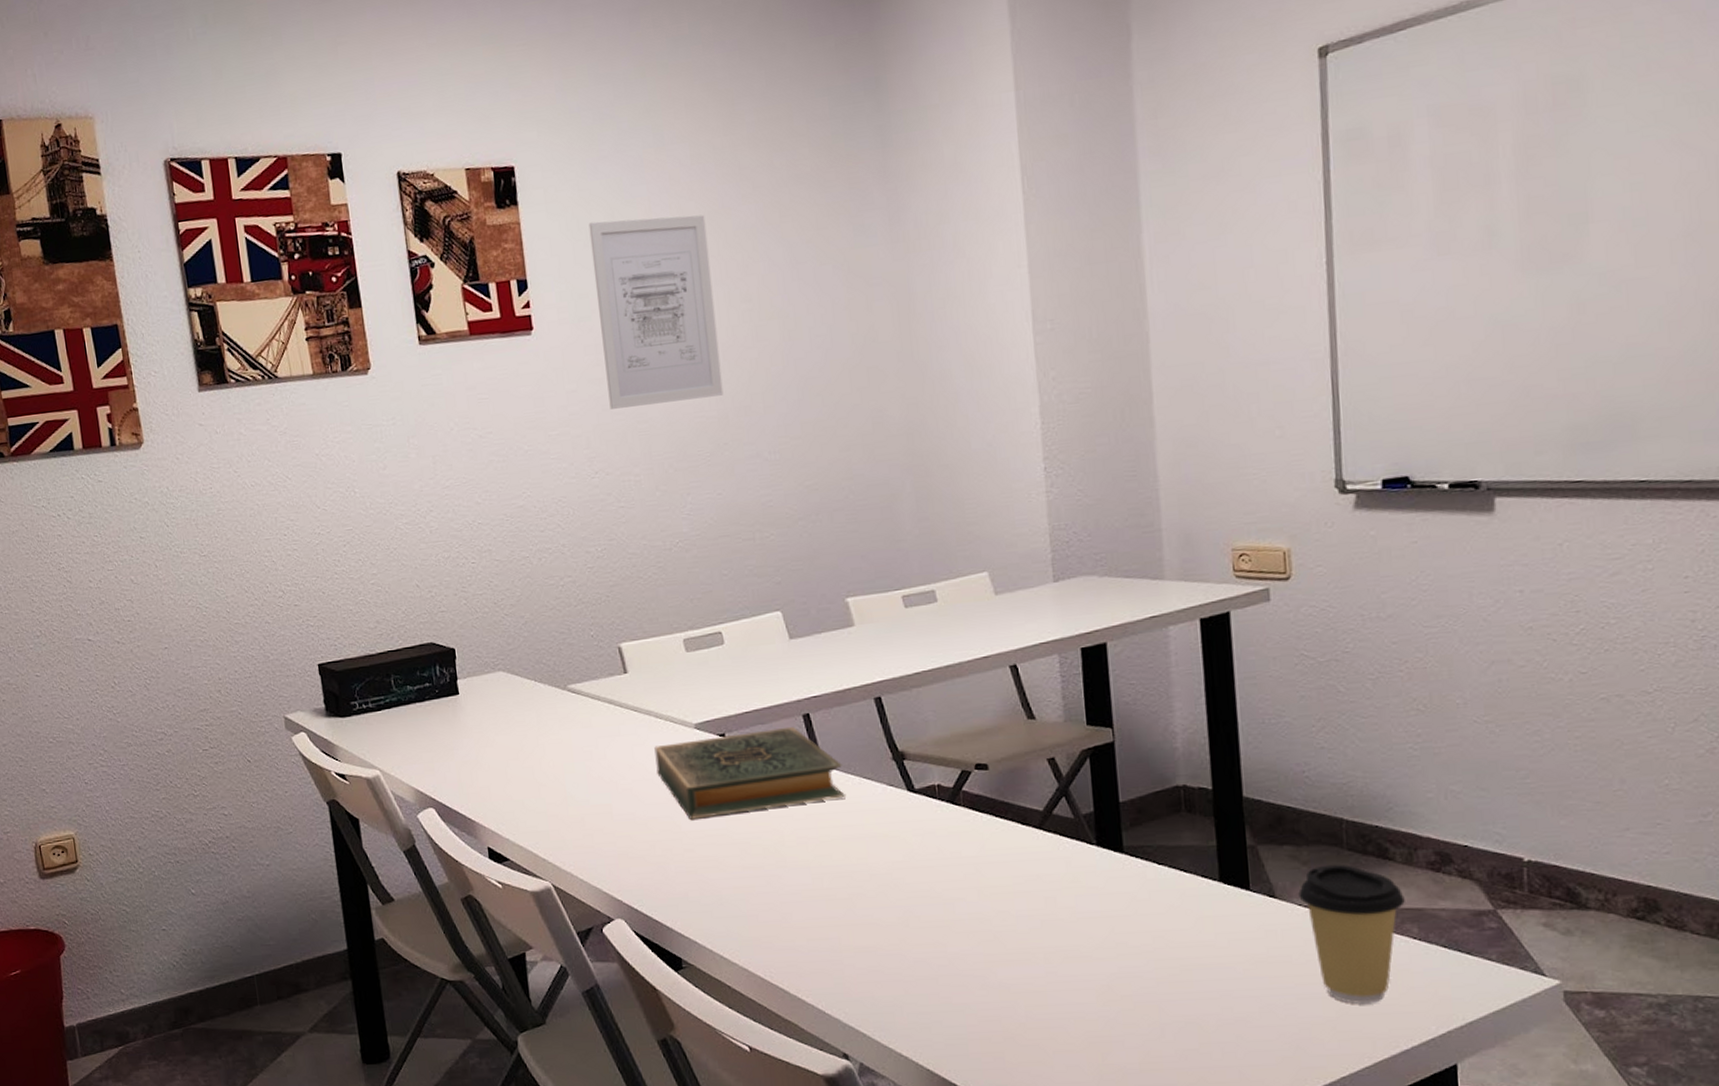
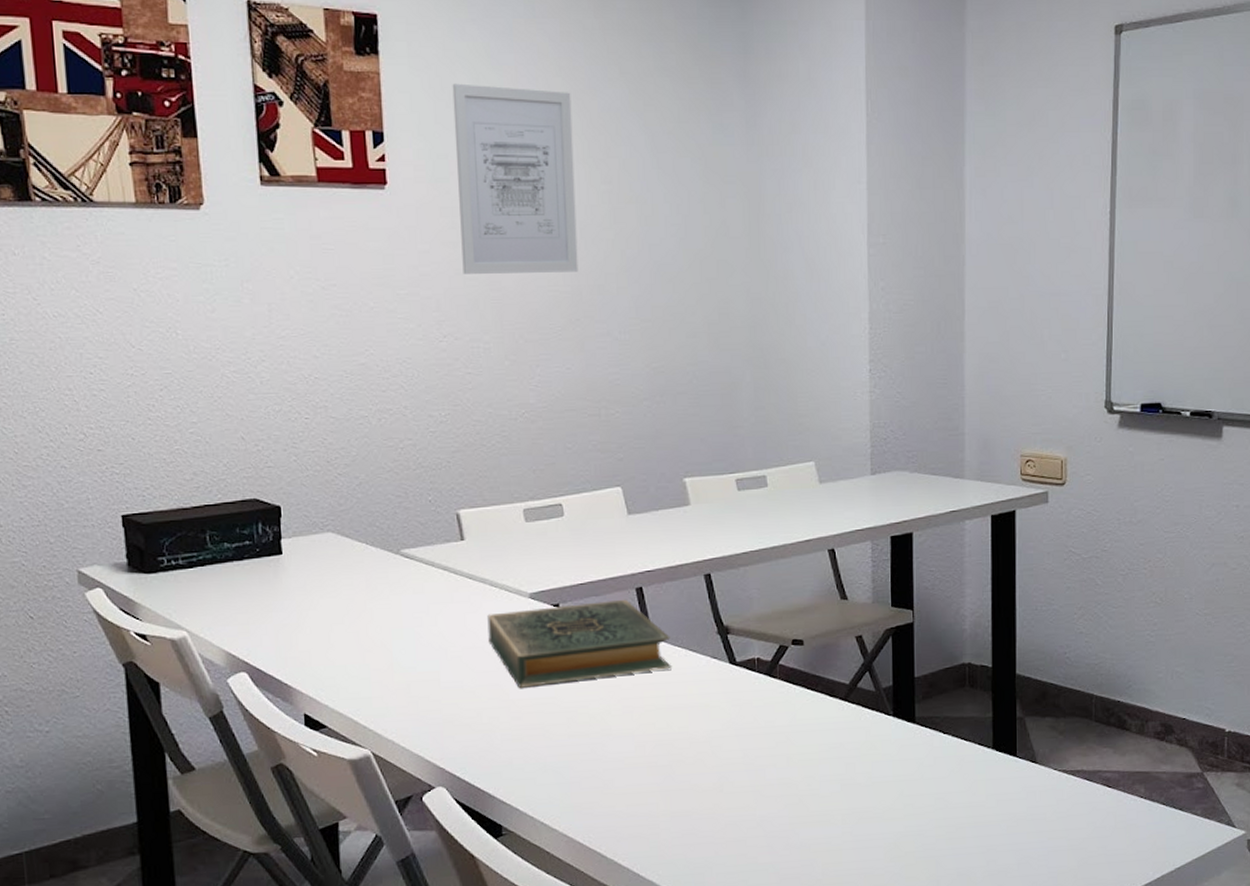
coffee cup: present [1298,864,1405,1004] -> none [1055,733,1136,855]

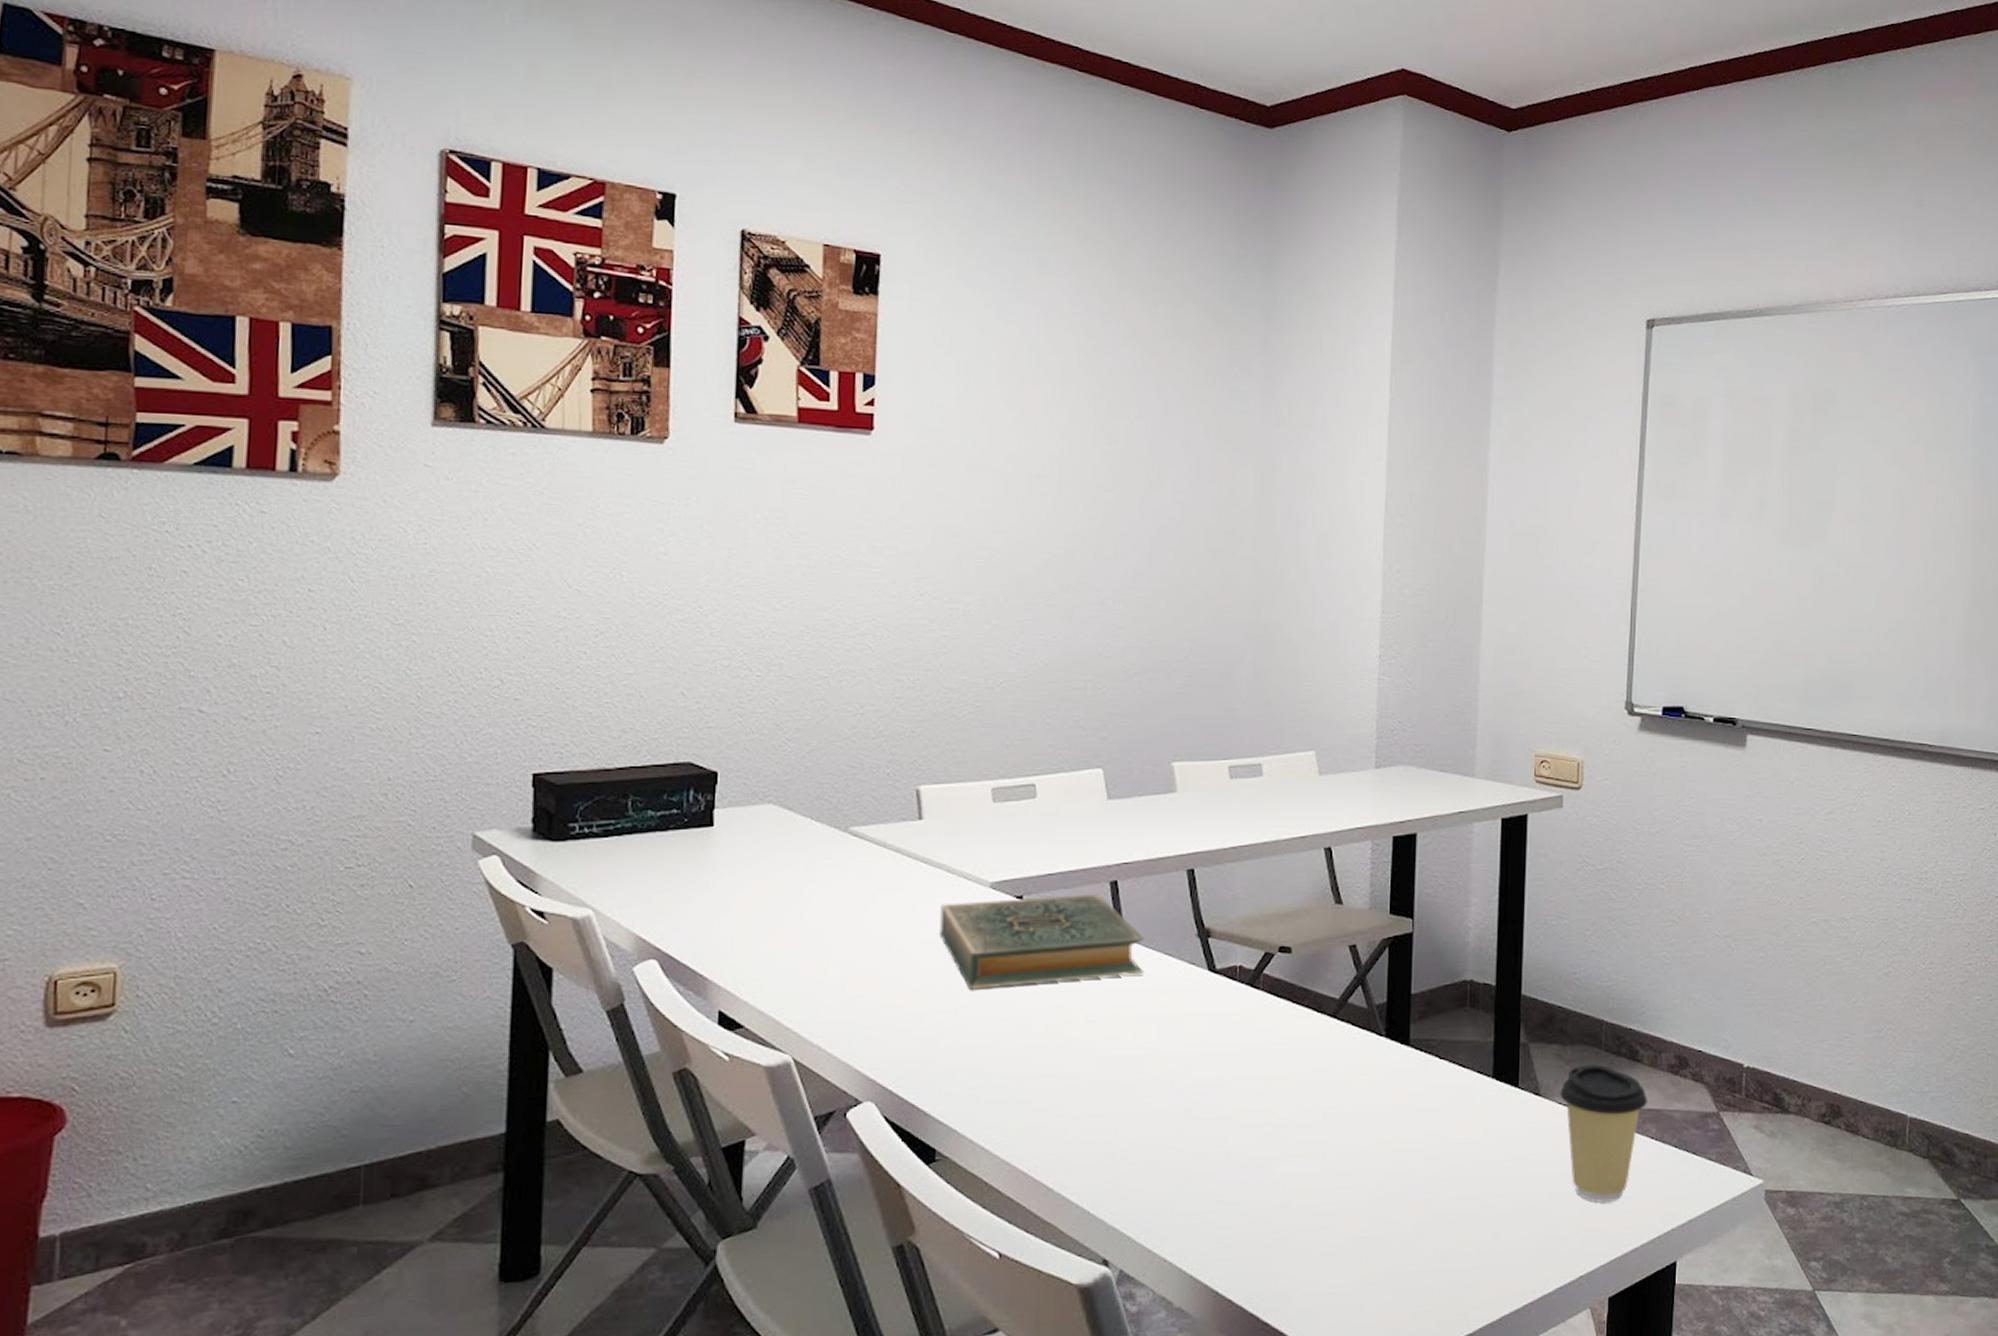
wall art: present [452,83,579,274] -> none [948,330,1081,535]
coffee cup: none [1055,733,1136,855] -> present [1560,1064,1647,1202]

